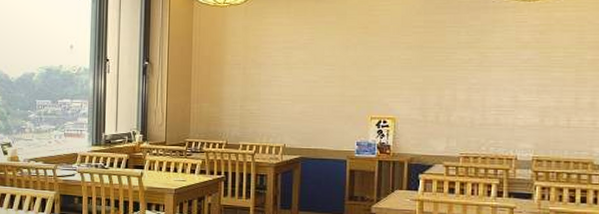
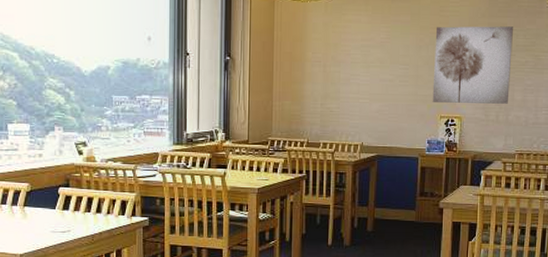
wall art: none [361,23,453,104] -> present [432,26,513,104]

